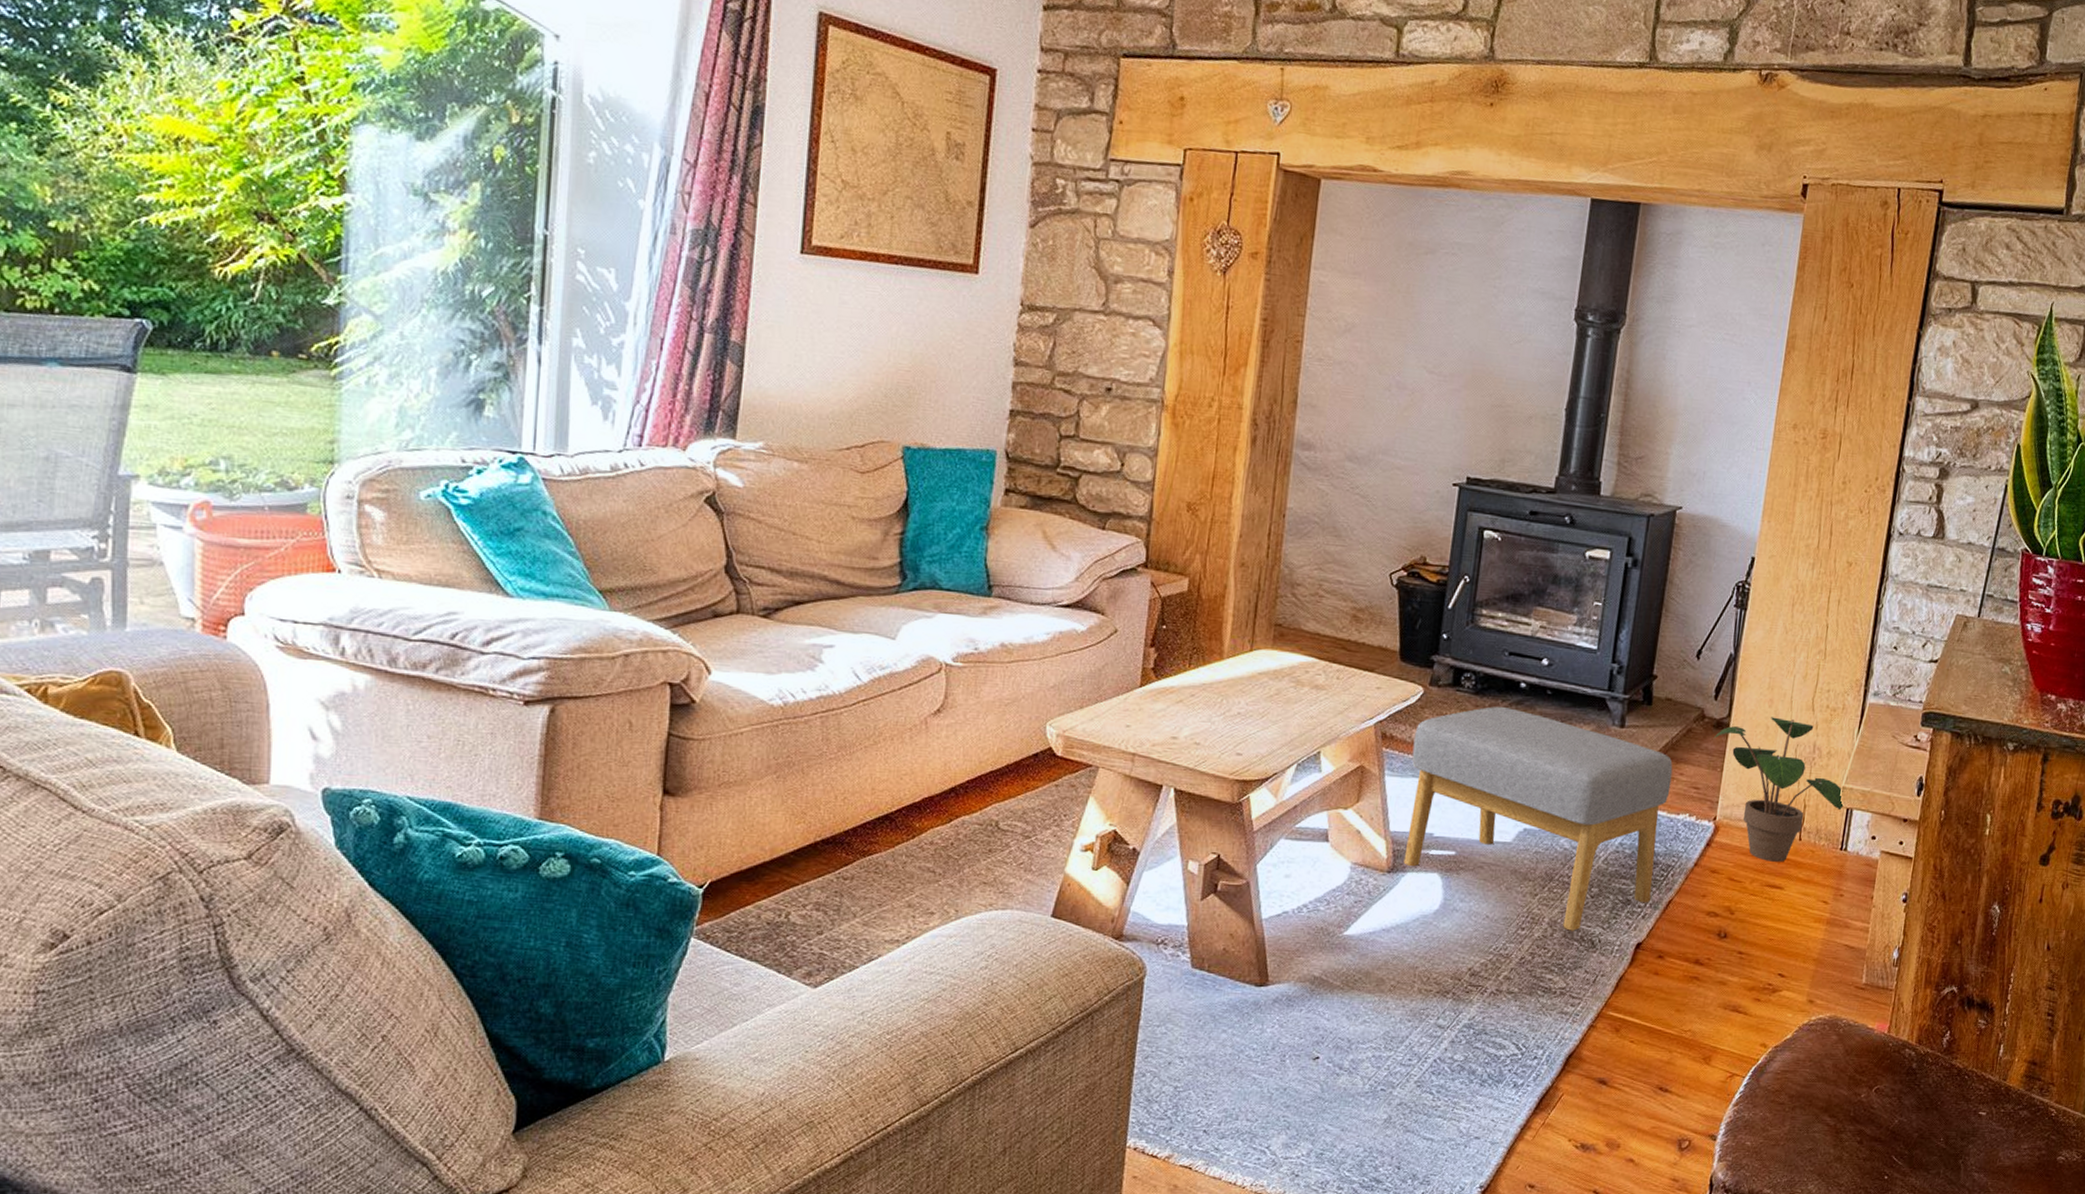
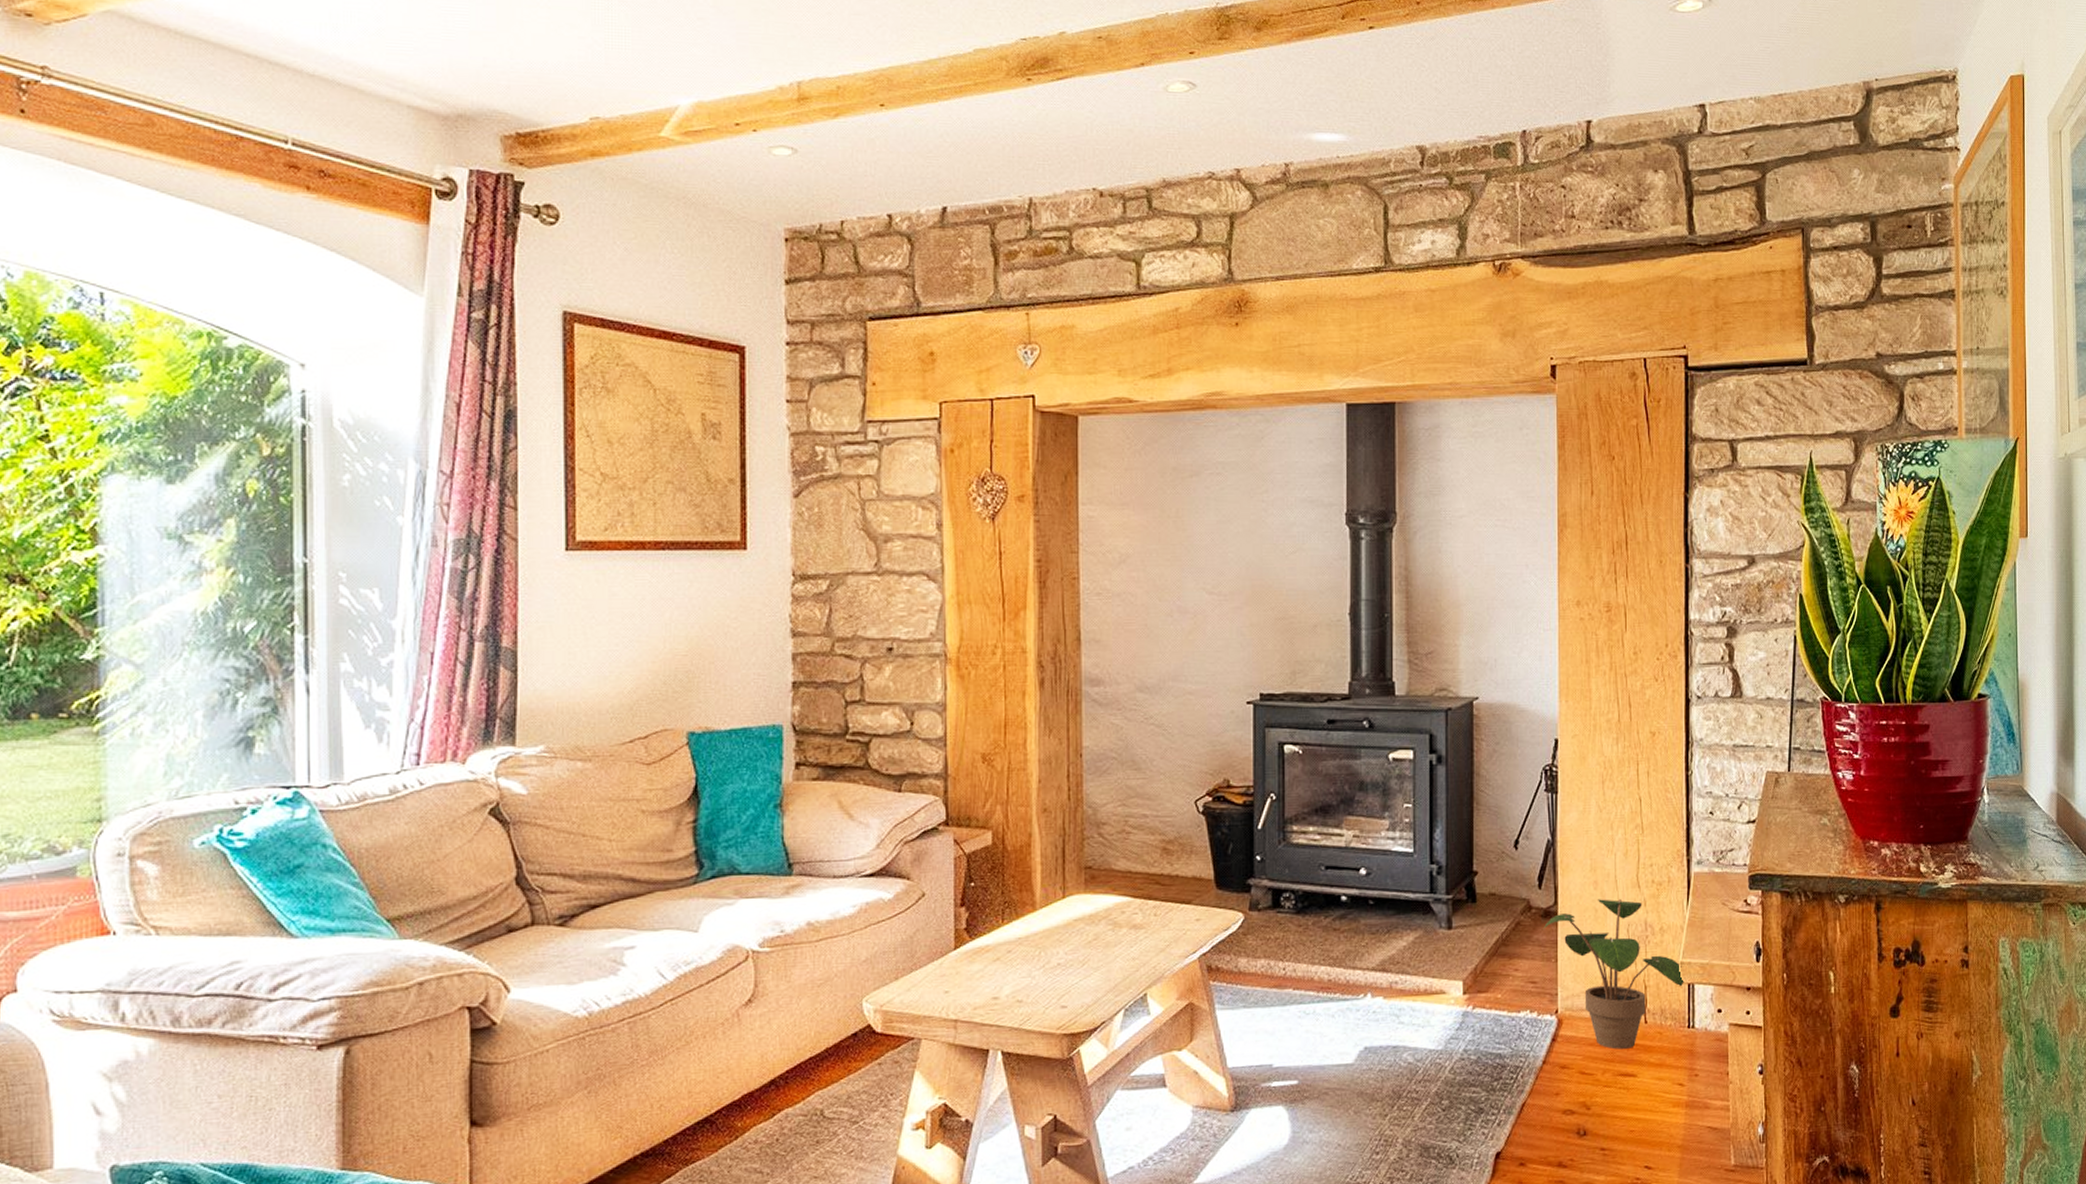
footstool: present [1403,706,1673,931] -> none [1240,923,1507,1149]

